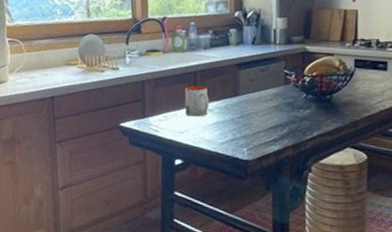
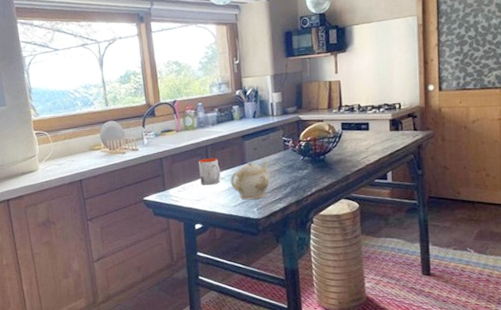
teapot: none [219,94,266,138] -> present [230,161,270,200]

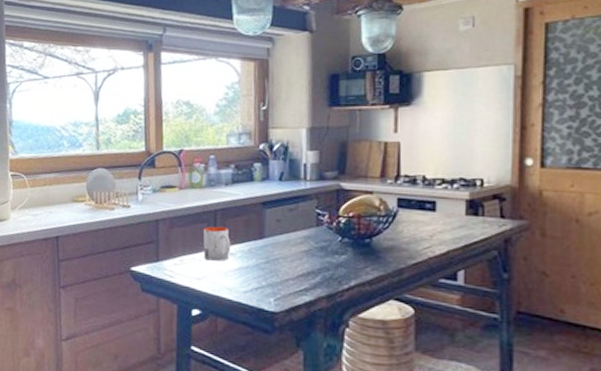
teapot: present [230,161,270,200] -> none [242,237,295,287]

